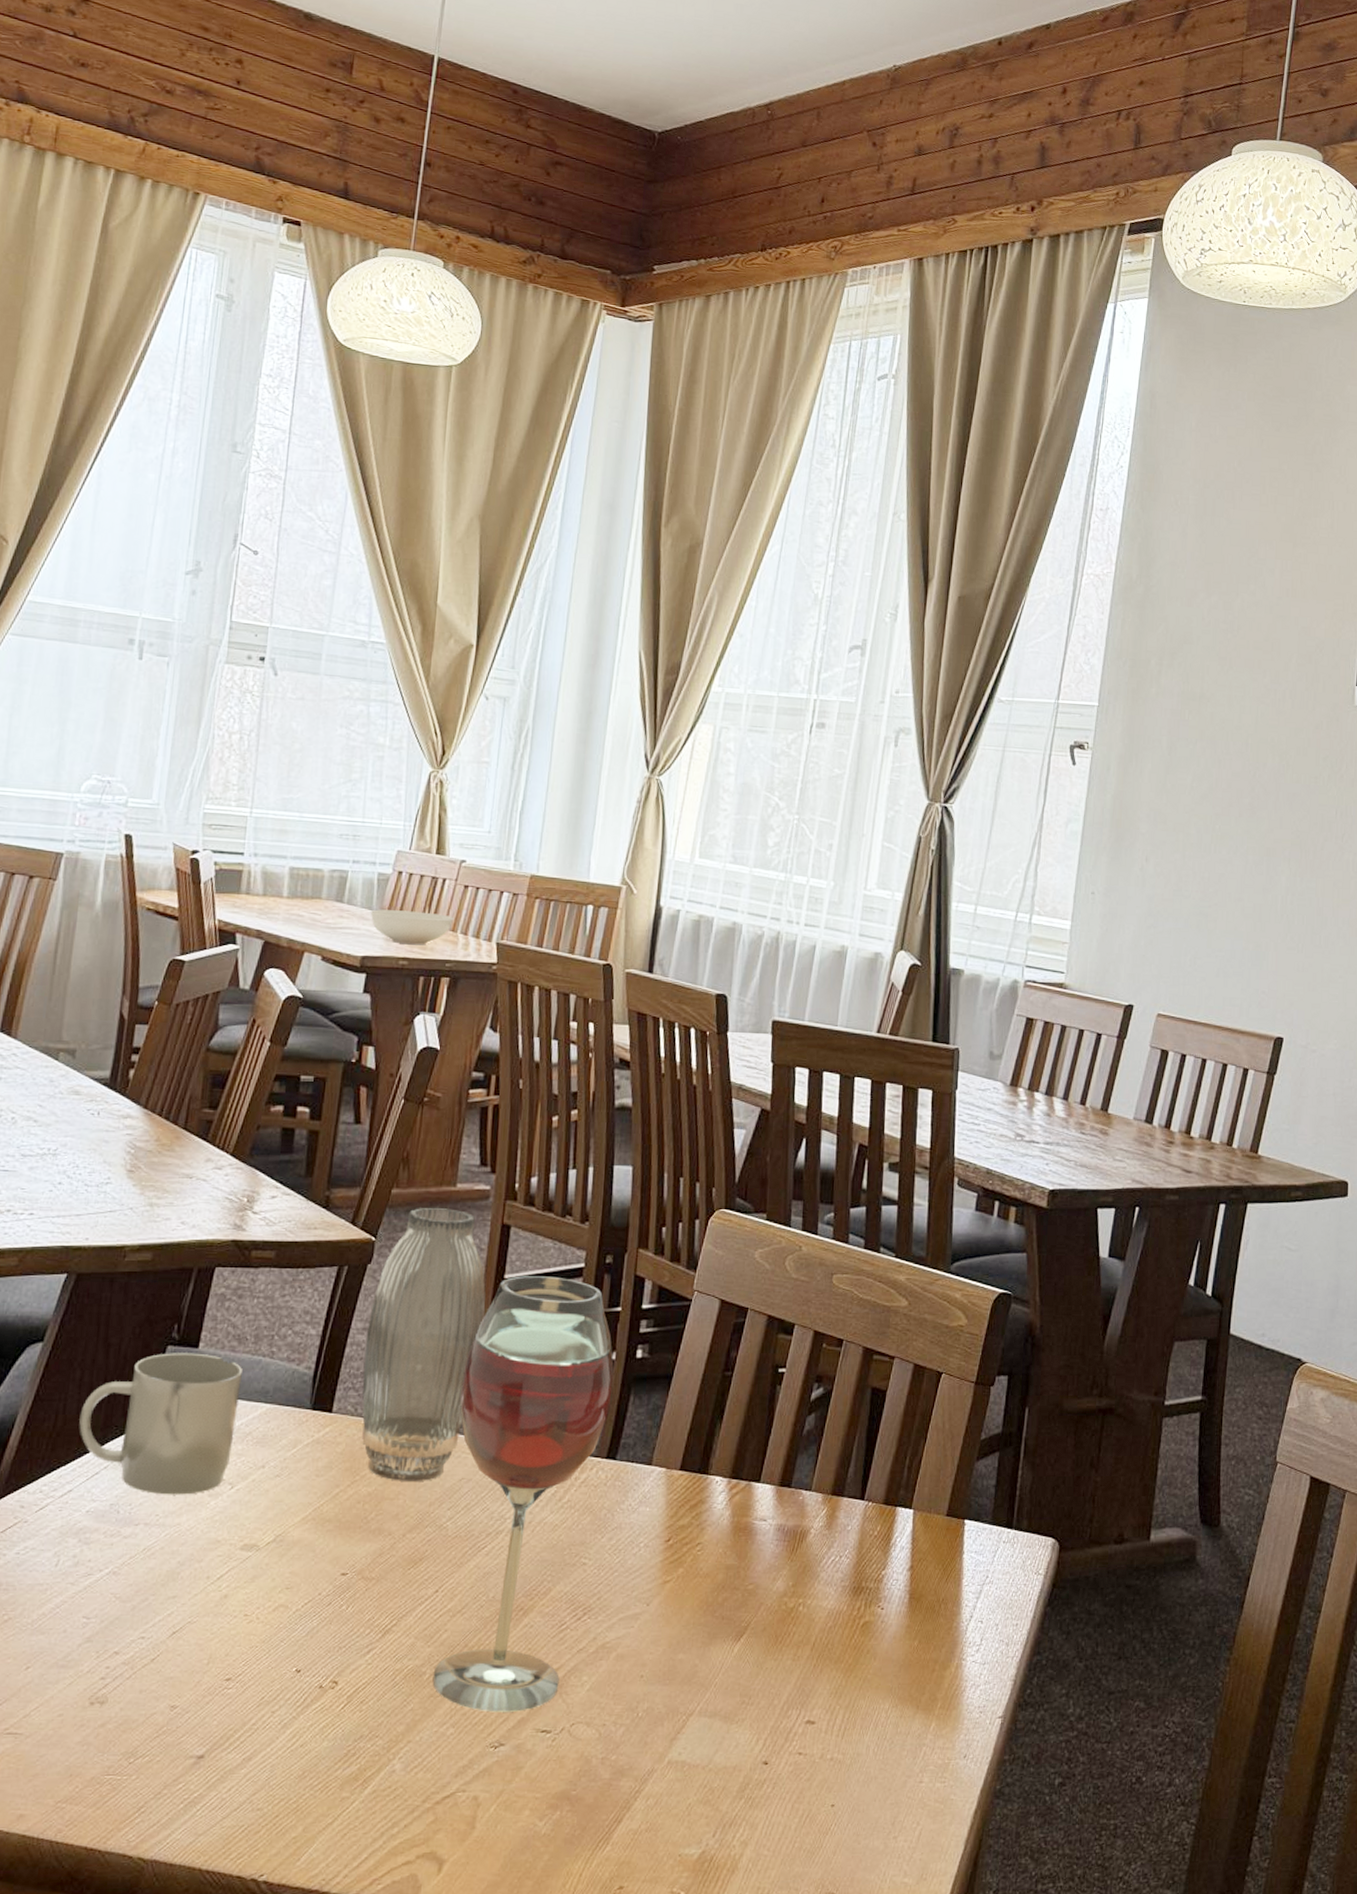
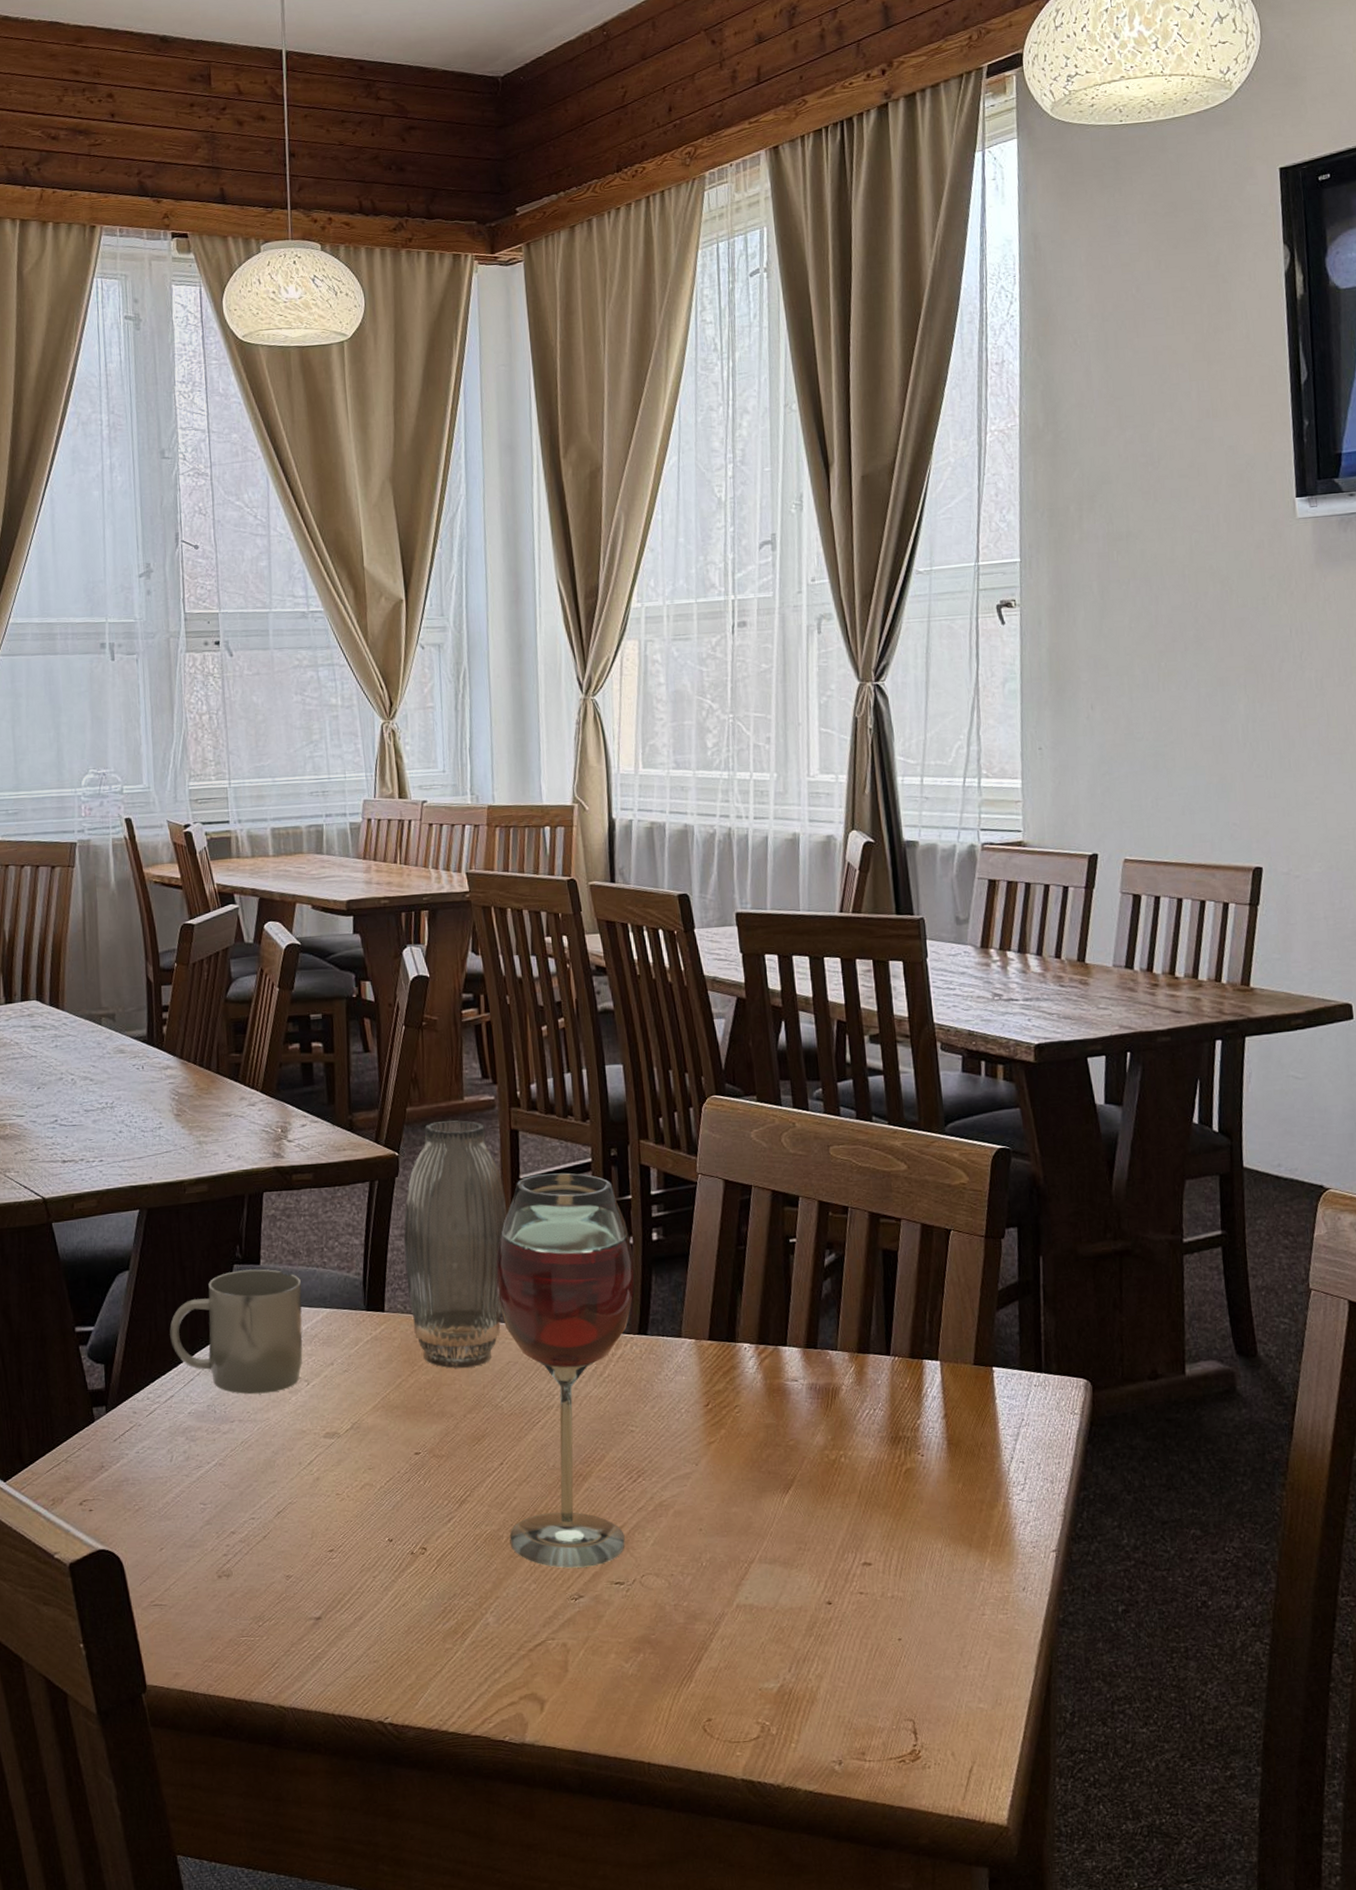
bowl: present [370,909,454,945] -> none [348,853,424,885]

